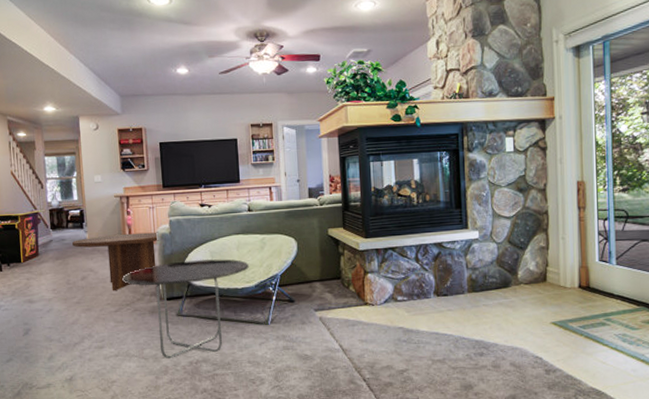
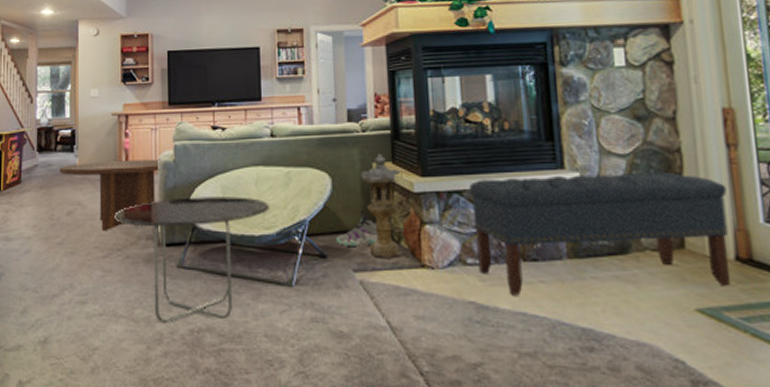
sneaker: none [301,265,333,292] -> present [336,209,379,246]
lantern: none [320,221,351,301] -> present [361,153,403,259]
bench: none [400,228,577,321] -> present [469,172,730,296]

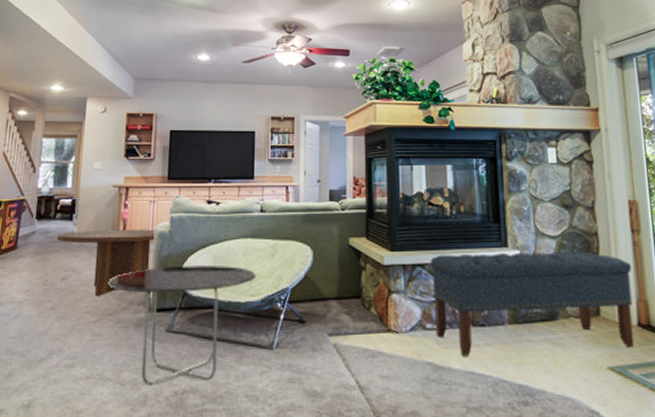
sneaker: present [336,209,379,246] -> none [314,279,352,312]
lantern: present [361,153,403,259] -> none [339,229,375,324]

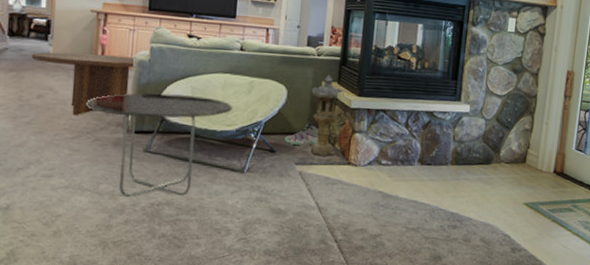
sneaker: none [314,279,352,312] -> present [284,117,320,145]
lantern: none [339,229,375,324] -> present [310,74,344,157]
bench: present [430,251,634,357] -> none [389,103,559,190]

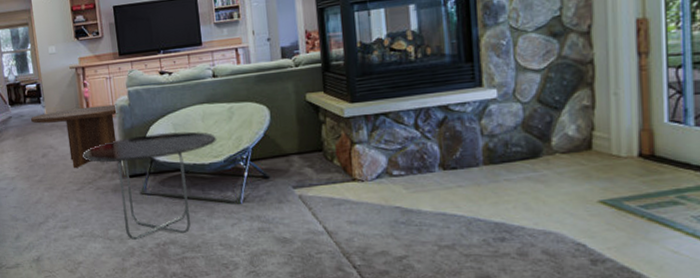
sneaker: present [284,117,320,145] -> none [276,135,314,167]
lantern: present [310,74,344,157] -> none [296,84,334,176]

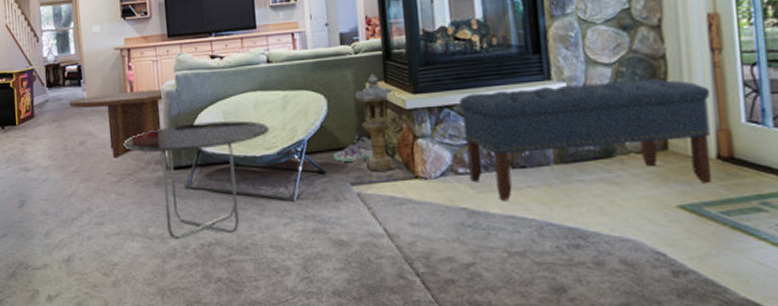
sneaker: none [276,135,314,167] -> present [333,127,374,162]
lantern: none [296,84,334,176] -> present [355,73,395,172]
bench: none [394,83,636,199] -> present [459,78,711,201]

